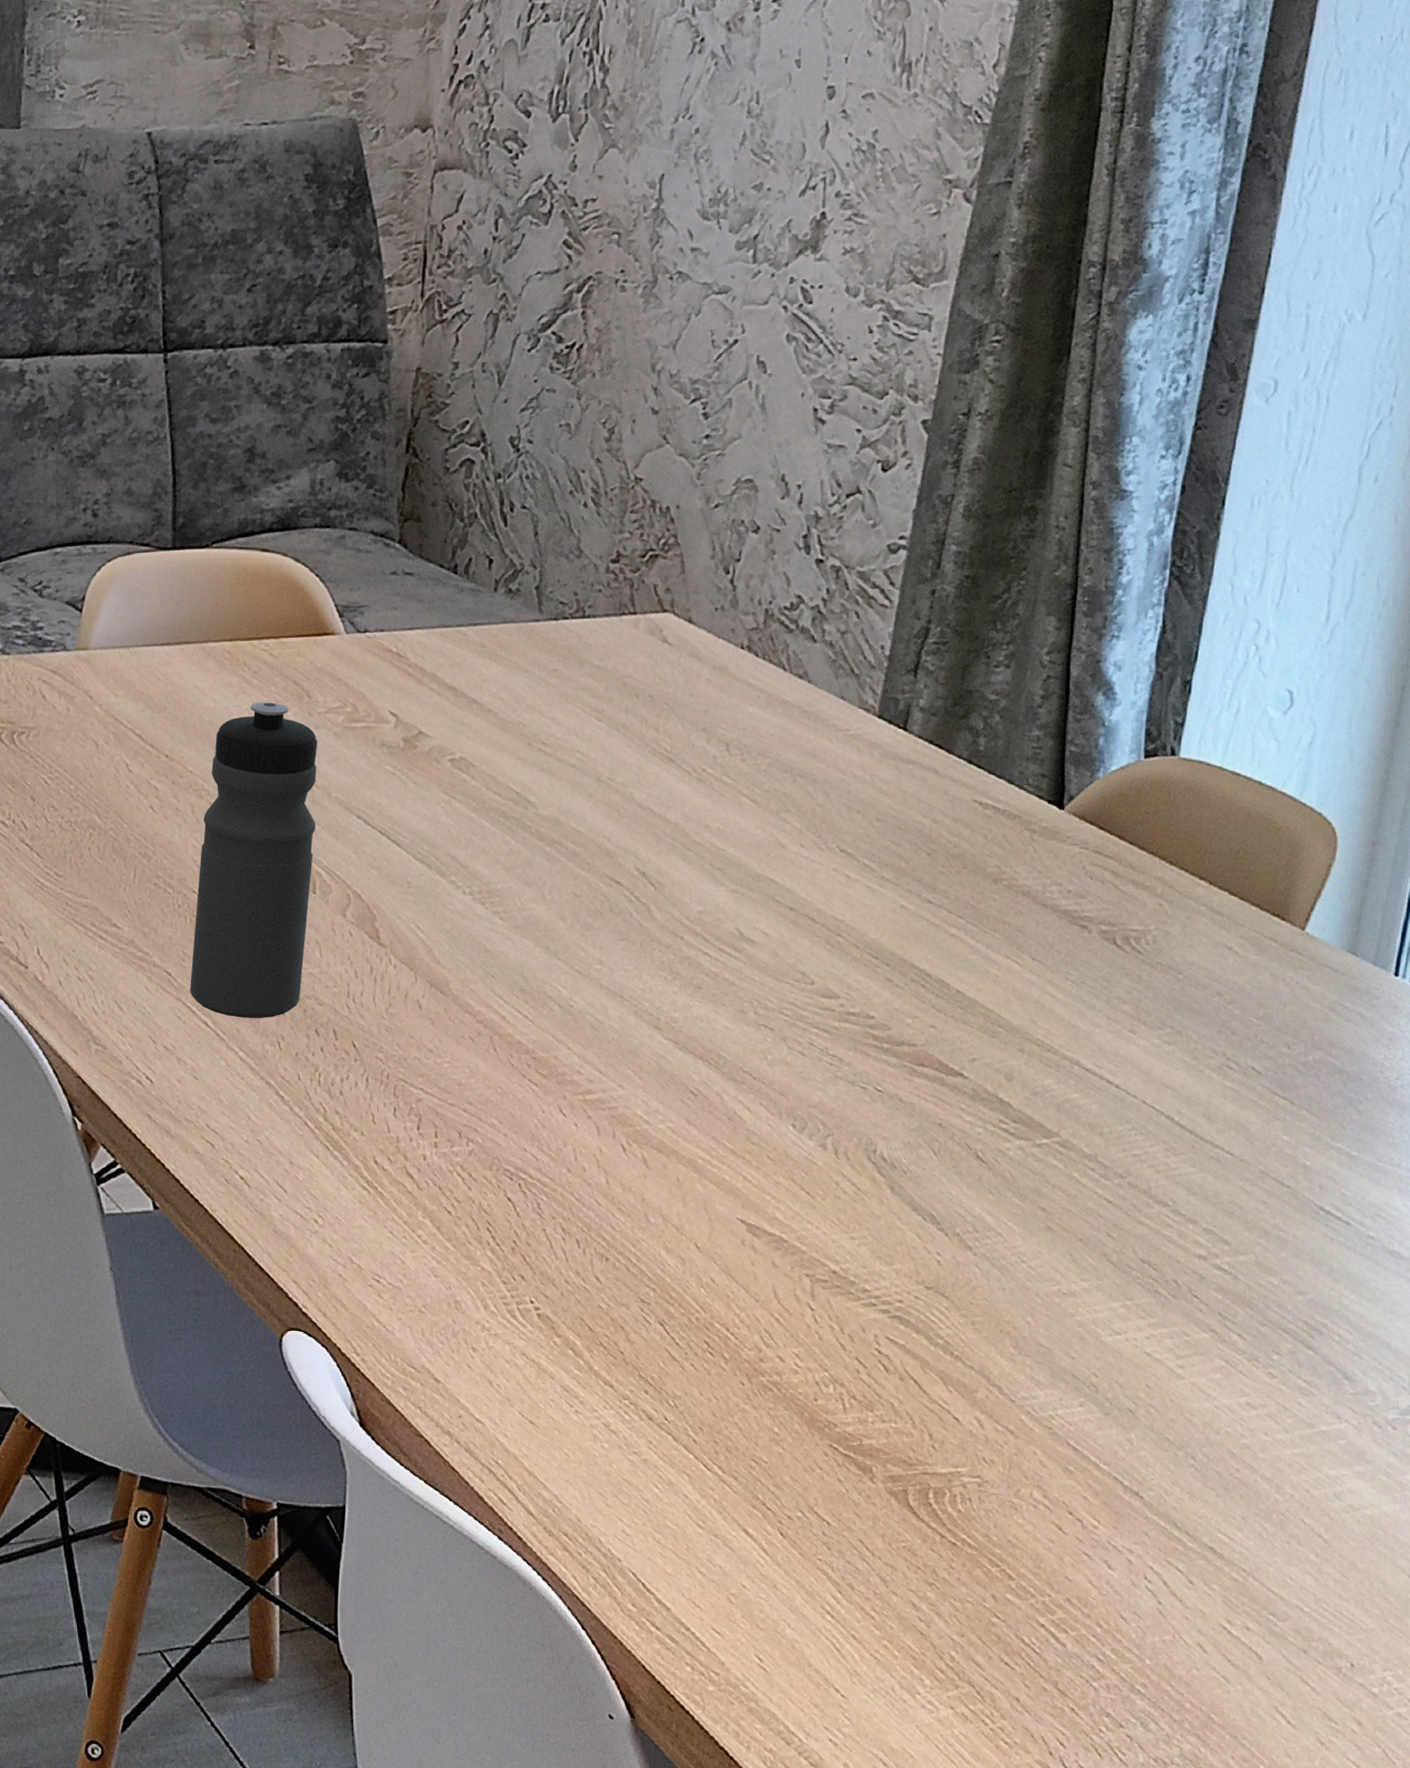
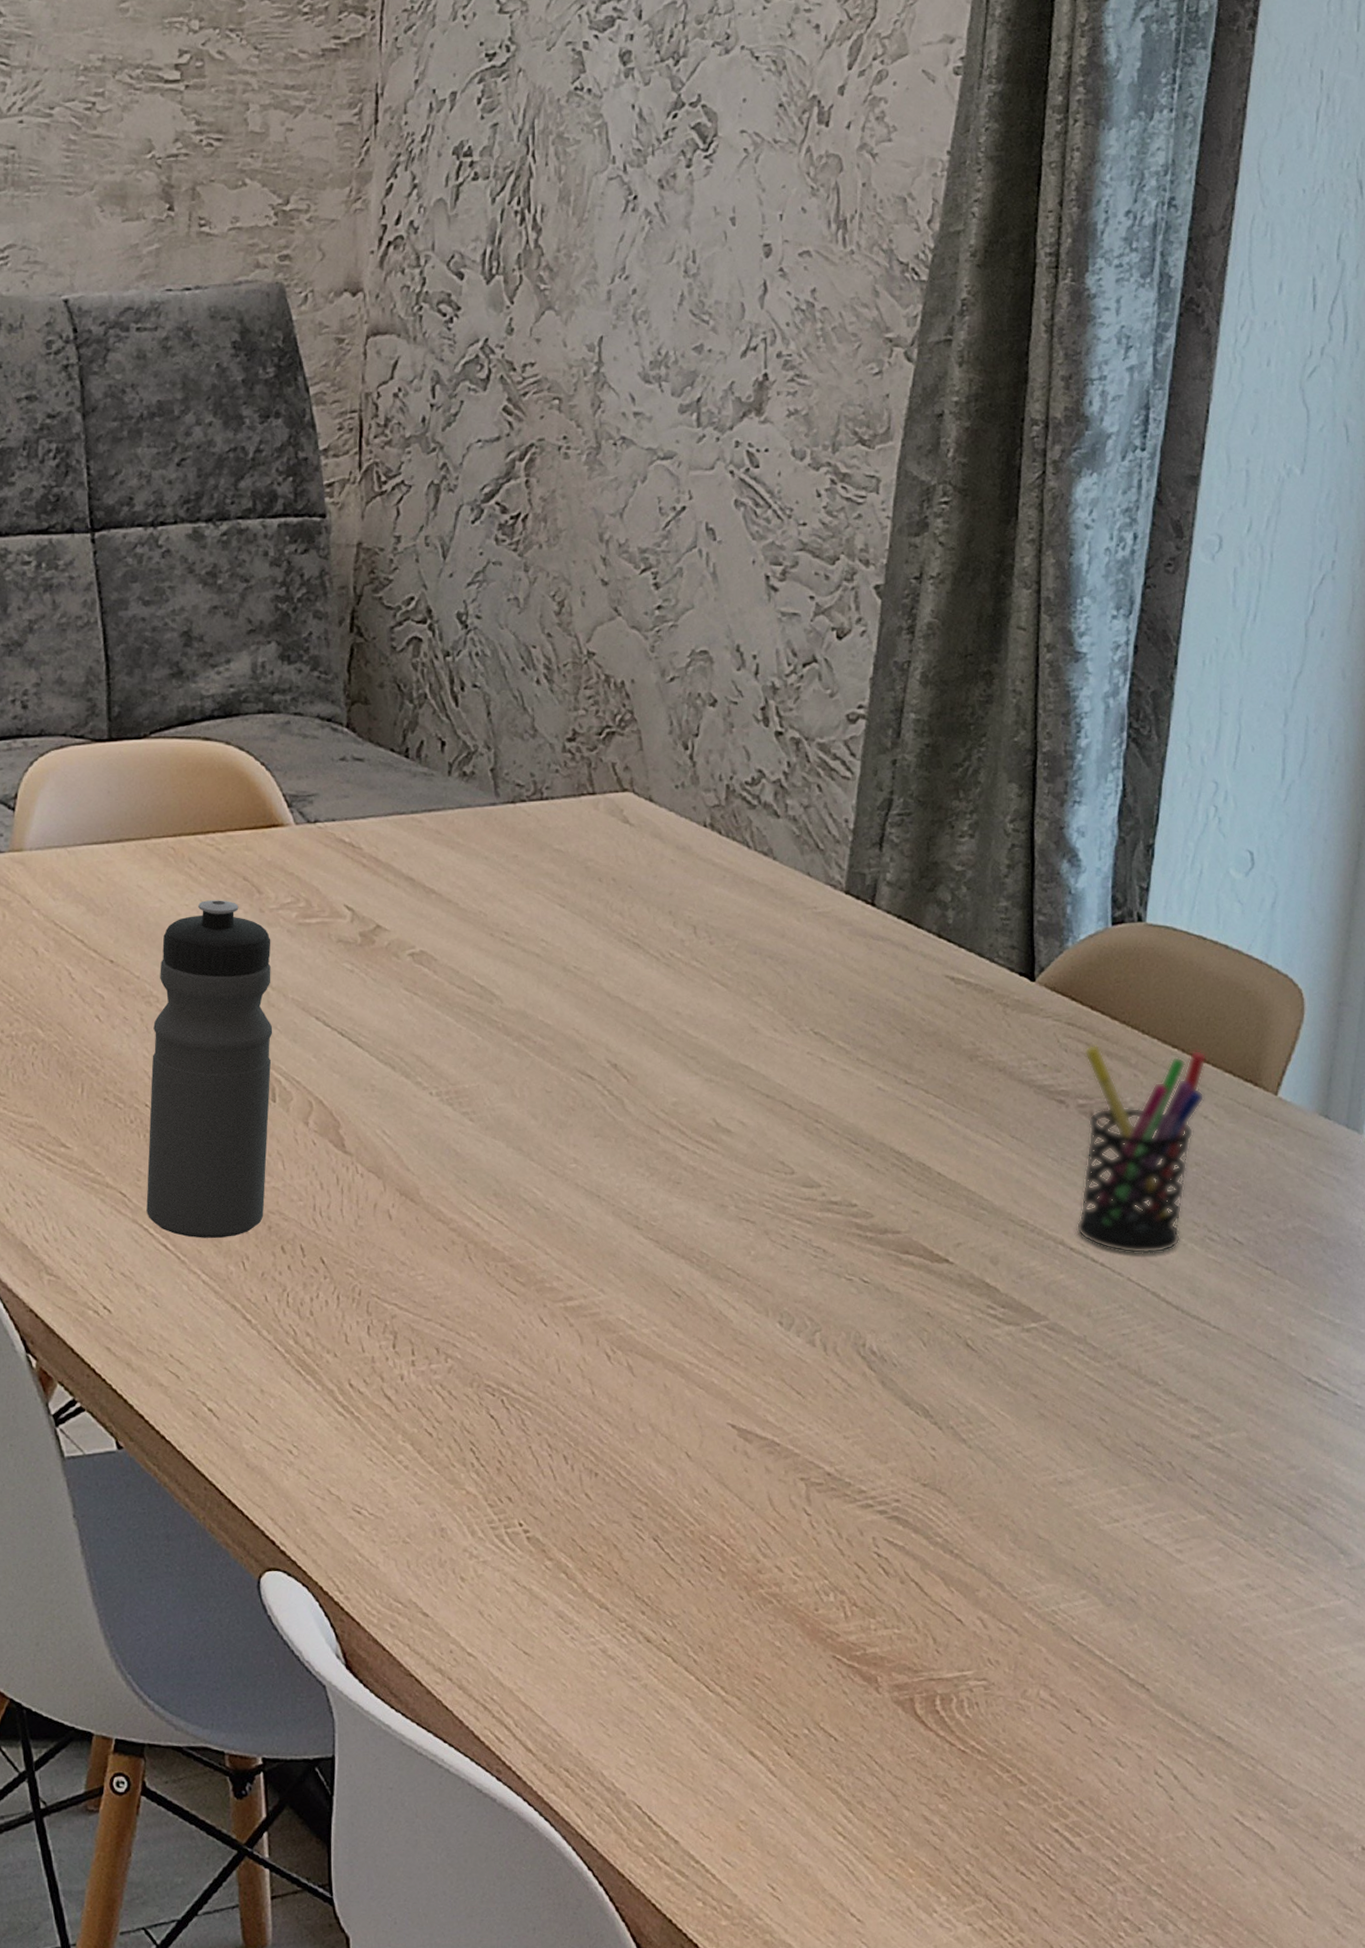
pen holder: none [1093,873,1235,1078] -> present [1076,1044,1208,1254]

